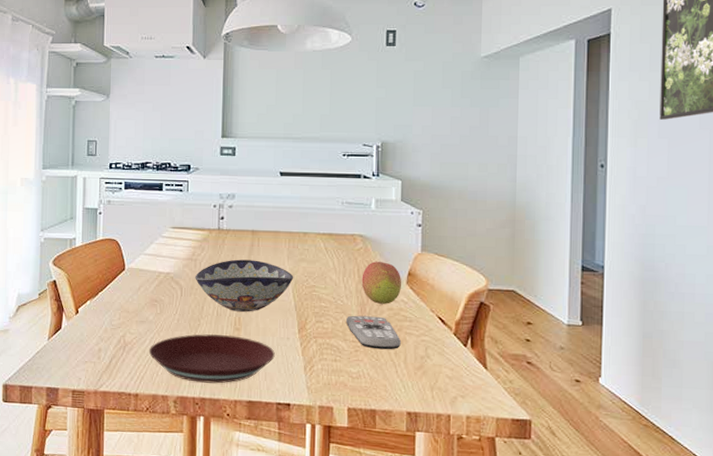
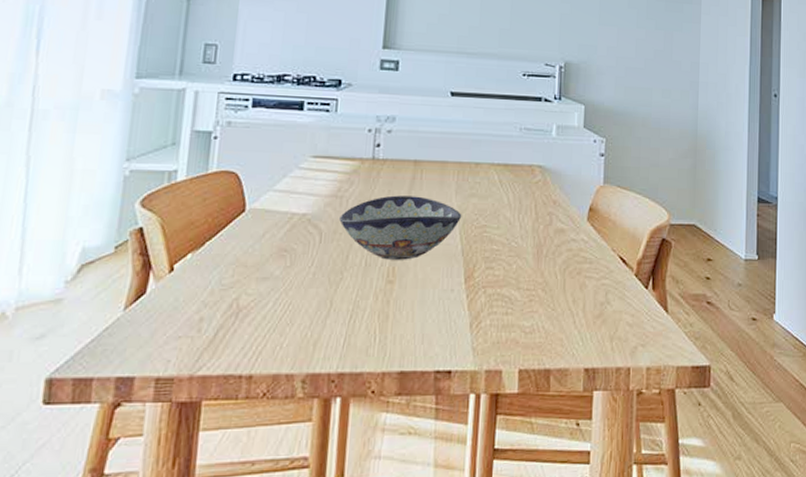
plate: present [149,334,275,384] -> none [272,290,436,353]
remote control: present [345,315,401,350] -> none [519,259,580,297]
fruit: present [361,262,401,304] -> none [539,196,582,245]

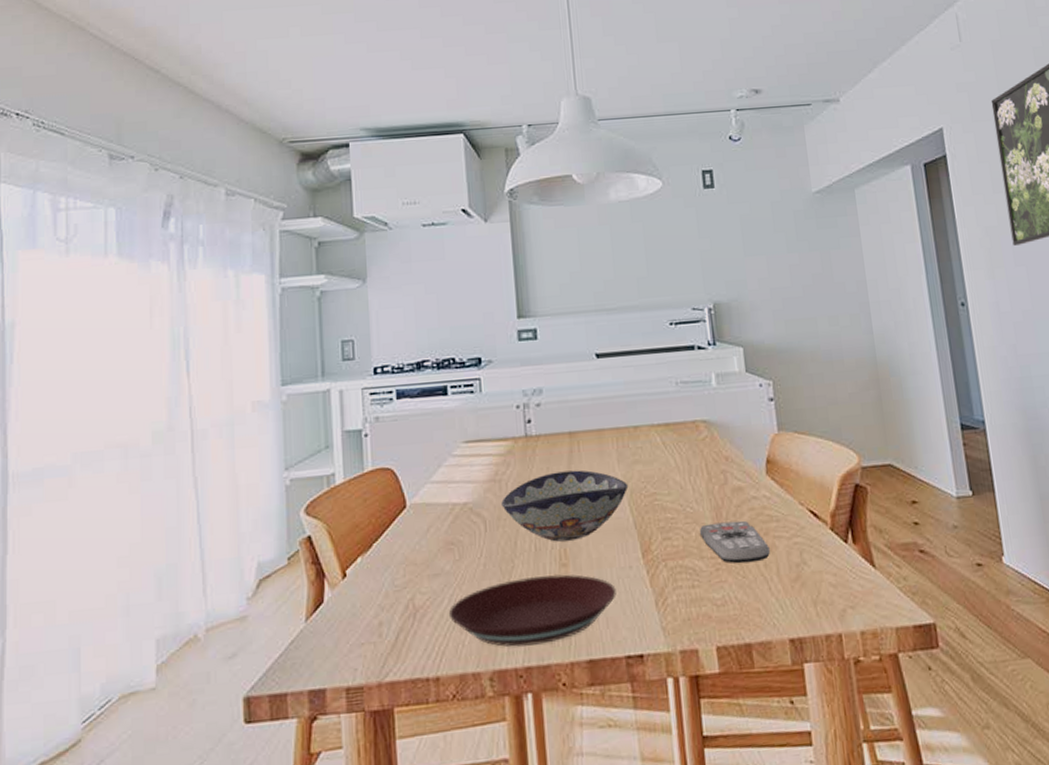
plate: none [272,290,436,353] -> present [449,574,616,647]
remote control: none [519,259,580,297] -> present [699,520,770,564]

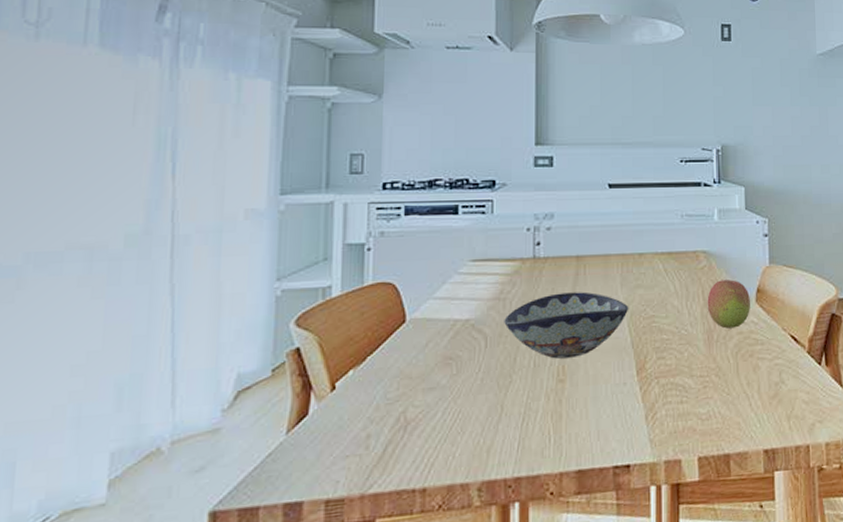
plate: present [449,574,616,647] -> none [442,389,609,458]
remote control: present [699,520,770,564] -> none [691,343,753,382]
fruit: none [711,450,761,505] -> present [707,280,750,329]

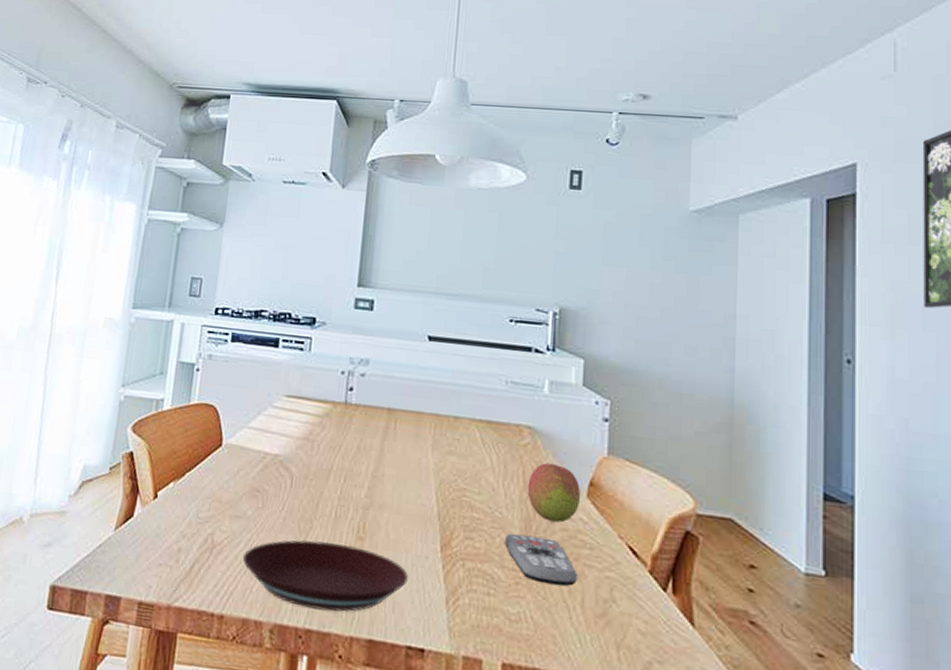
plate: none [442,389,609,458] -> present [243,540,408,612]
decorative bowl: present [504,292,629,359] -> none [310,444,439,517]
remote control: none [691,343,753,382] -> present [504,533,577,587]

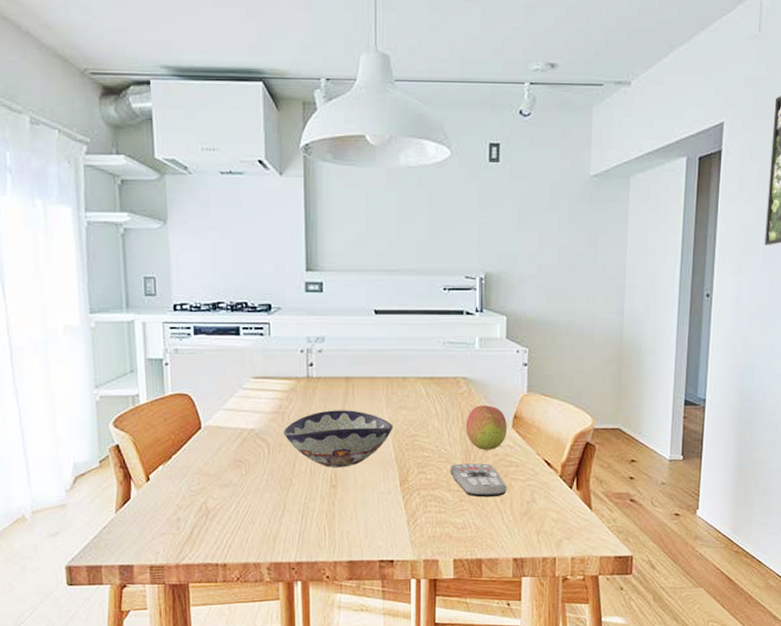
plate: present [243,540,408,612] -> none [236,494,376,546]
decorative bowl: none [310,444,439,517] -> present [283,410,394,467]

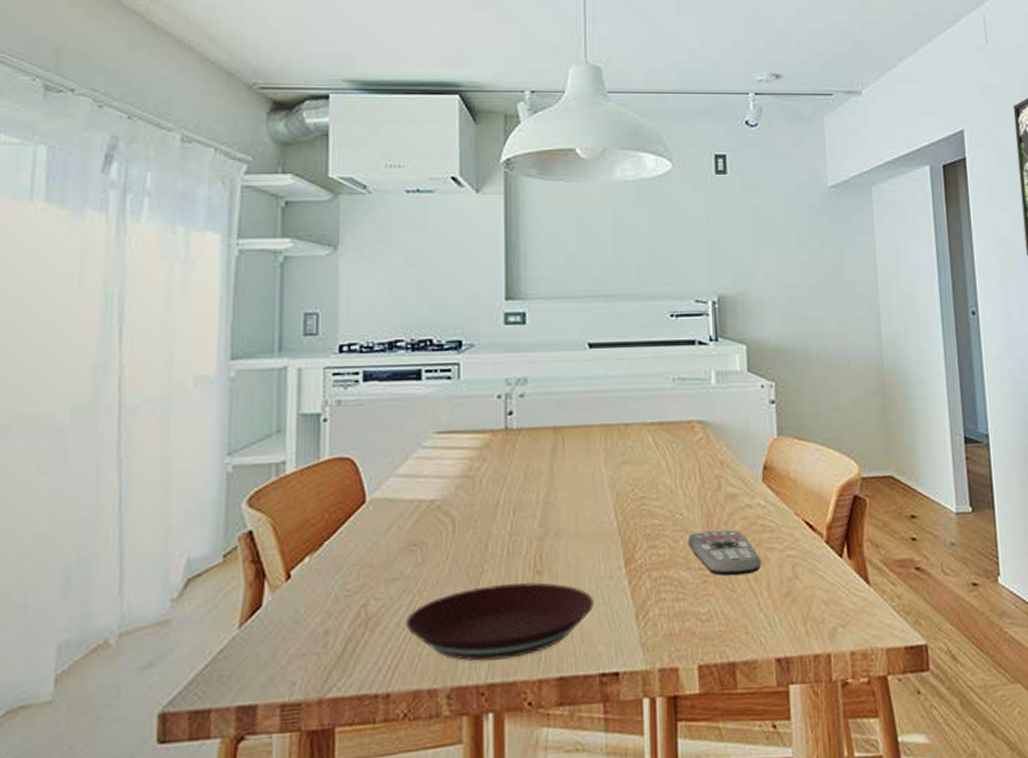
plate: none [236,494,376,546] -> present [407,582,594,661]
decorative bowl: present [283,410,394,467] -> none [474,468,615,546]
fruit: present [466,405,507,450] -> none [705,454,756,513]

